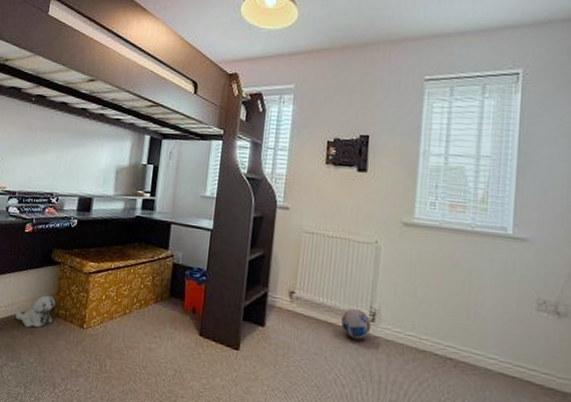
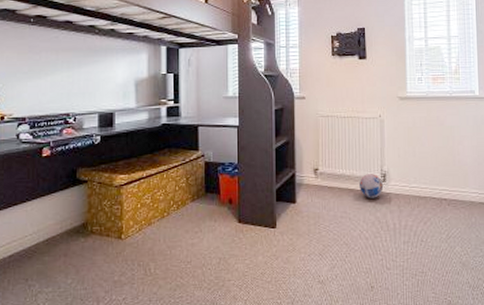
plush toy: present [15,295,56,328] -> none [44,214,87,251]

